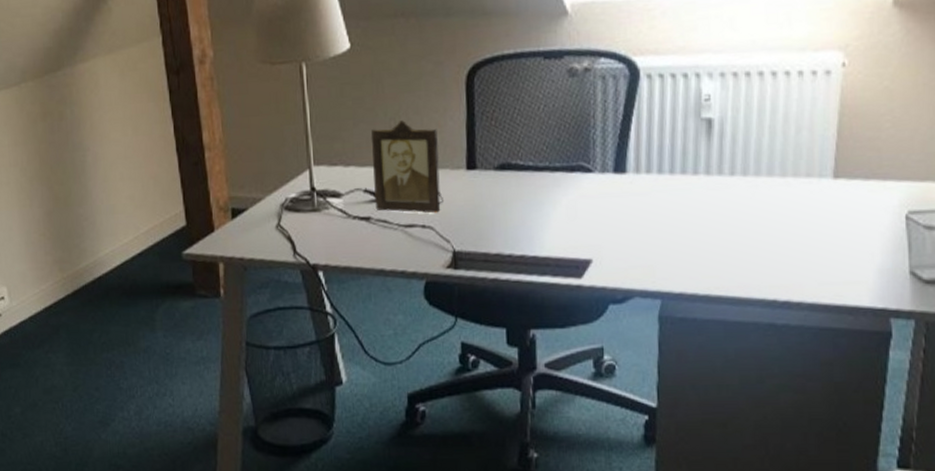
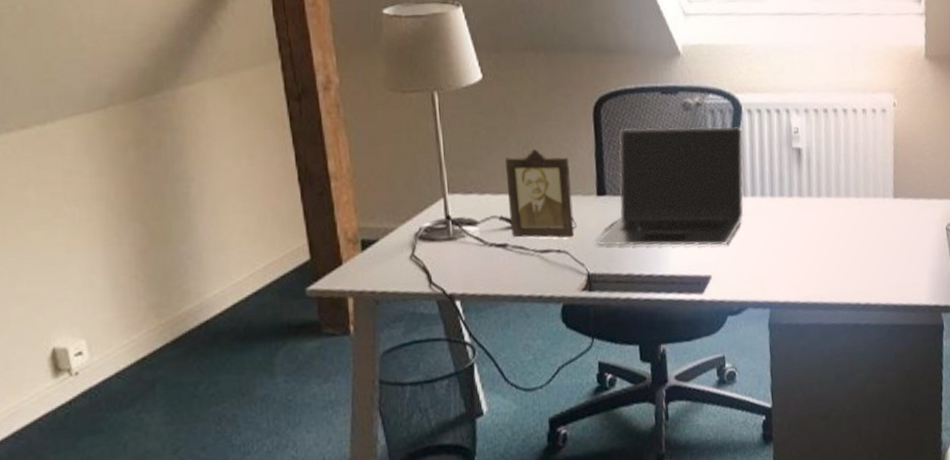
laptop: none [463,94,639,228] -> present [595,127,744,246]

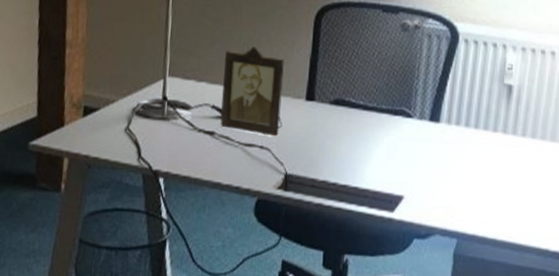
laptop: present [595,127,744,246] -> none [297,39,456,169]

